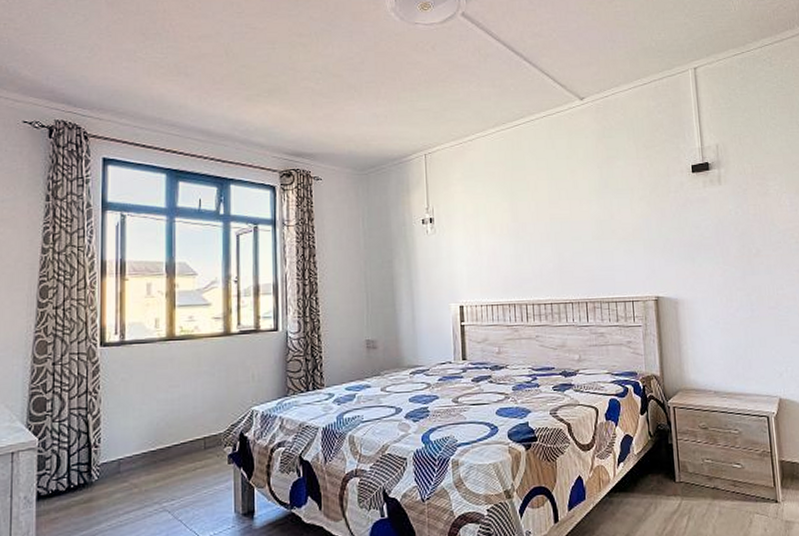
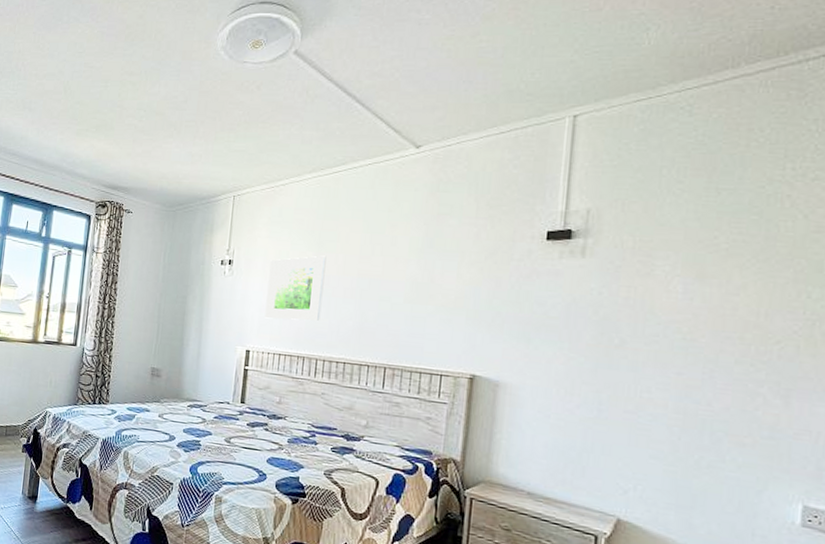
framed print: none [470,204,524,272] -> present [264,255,327,321]

